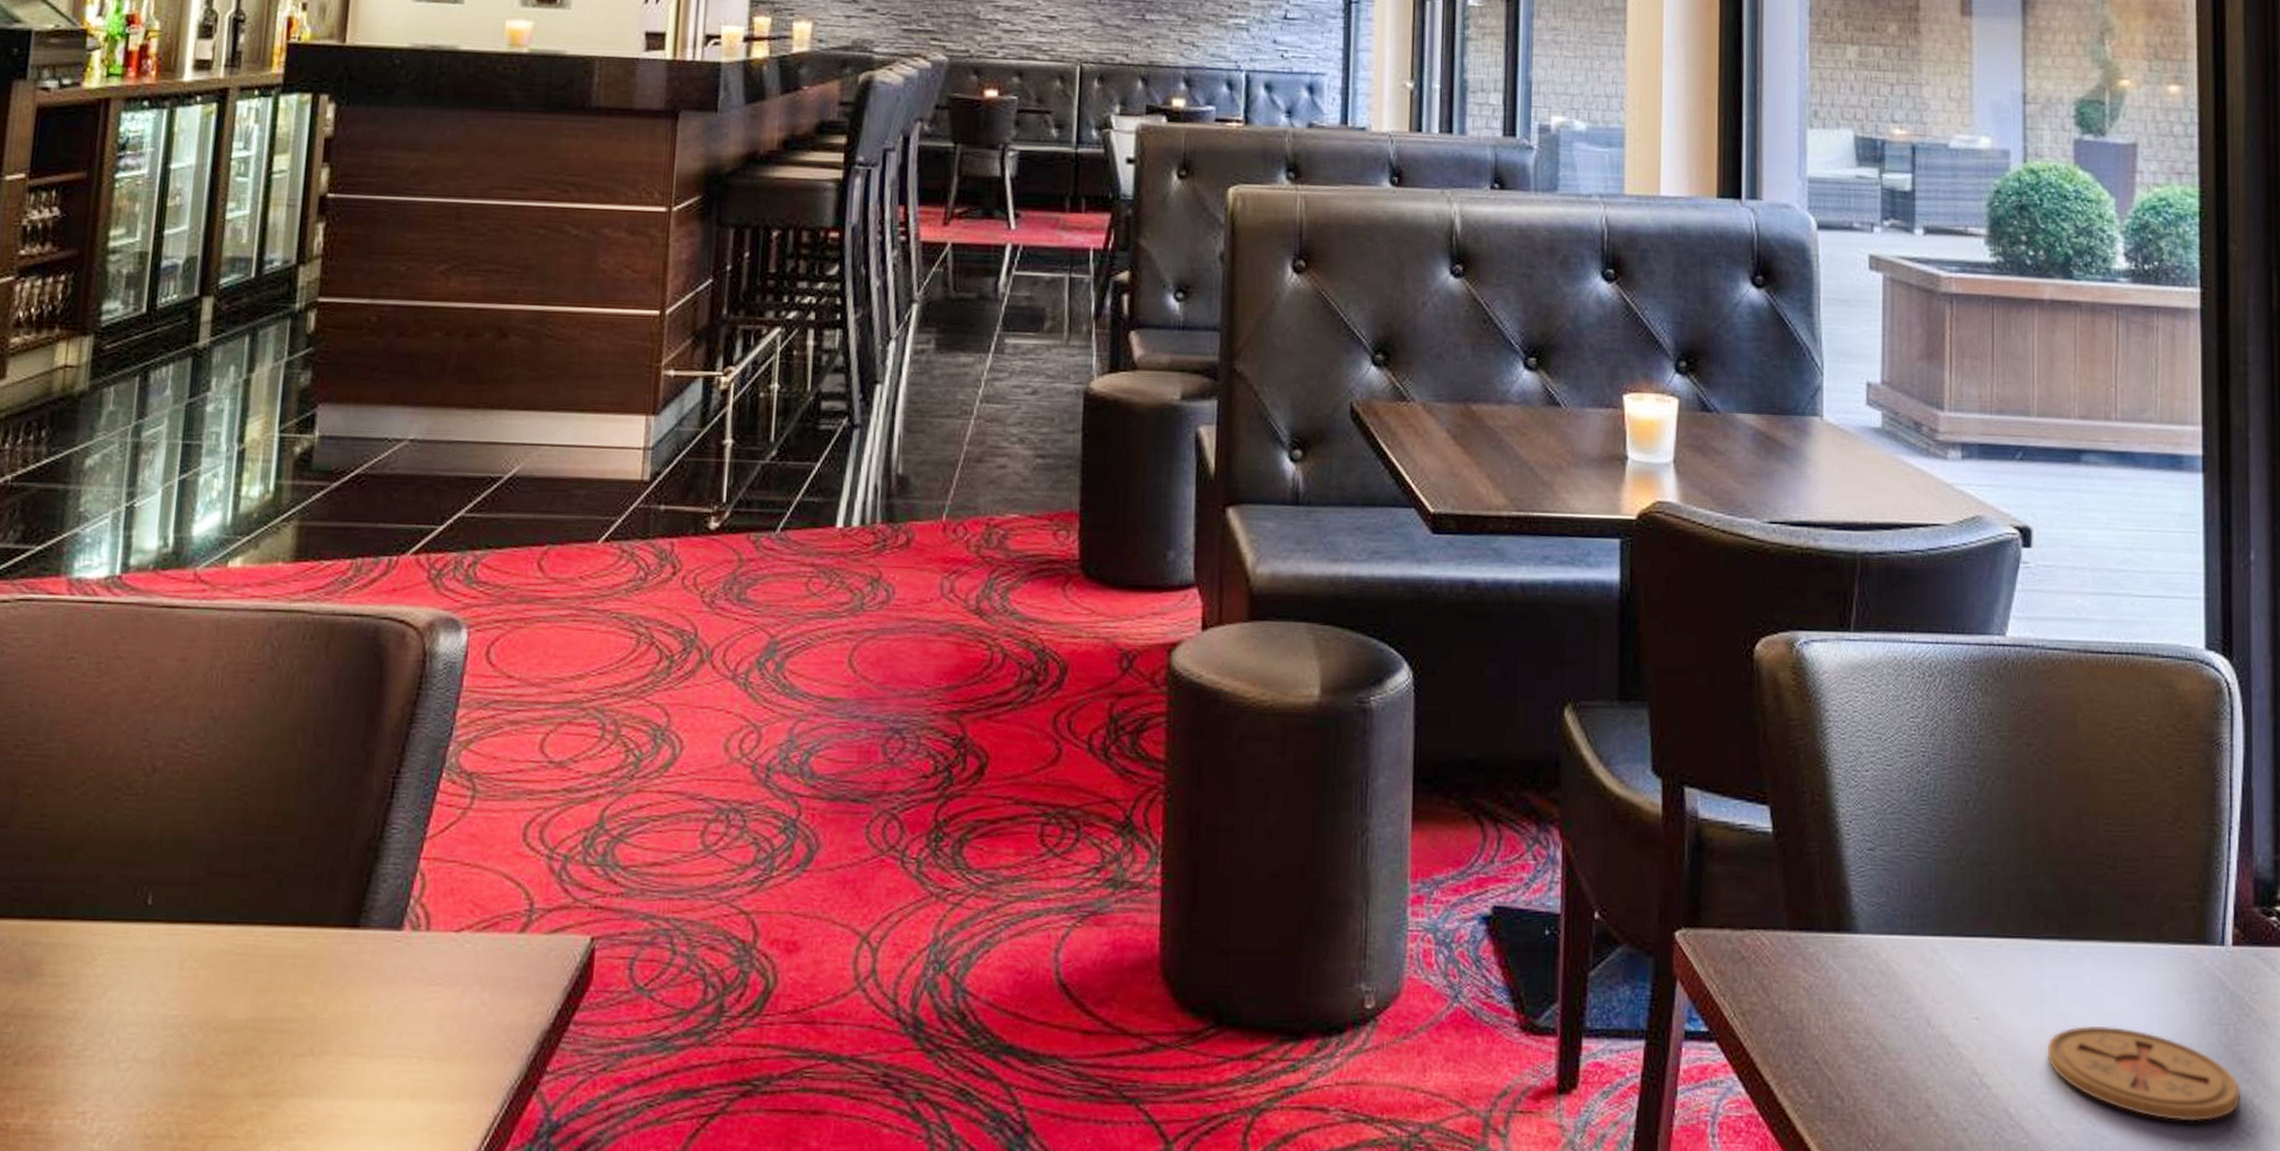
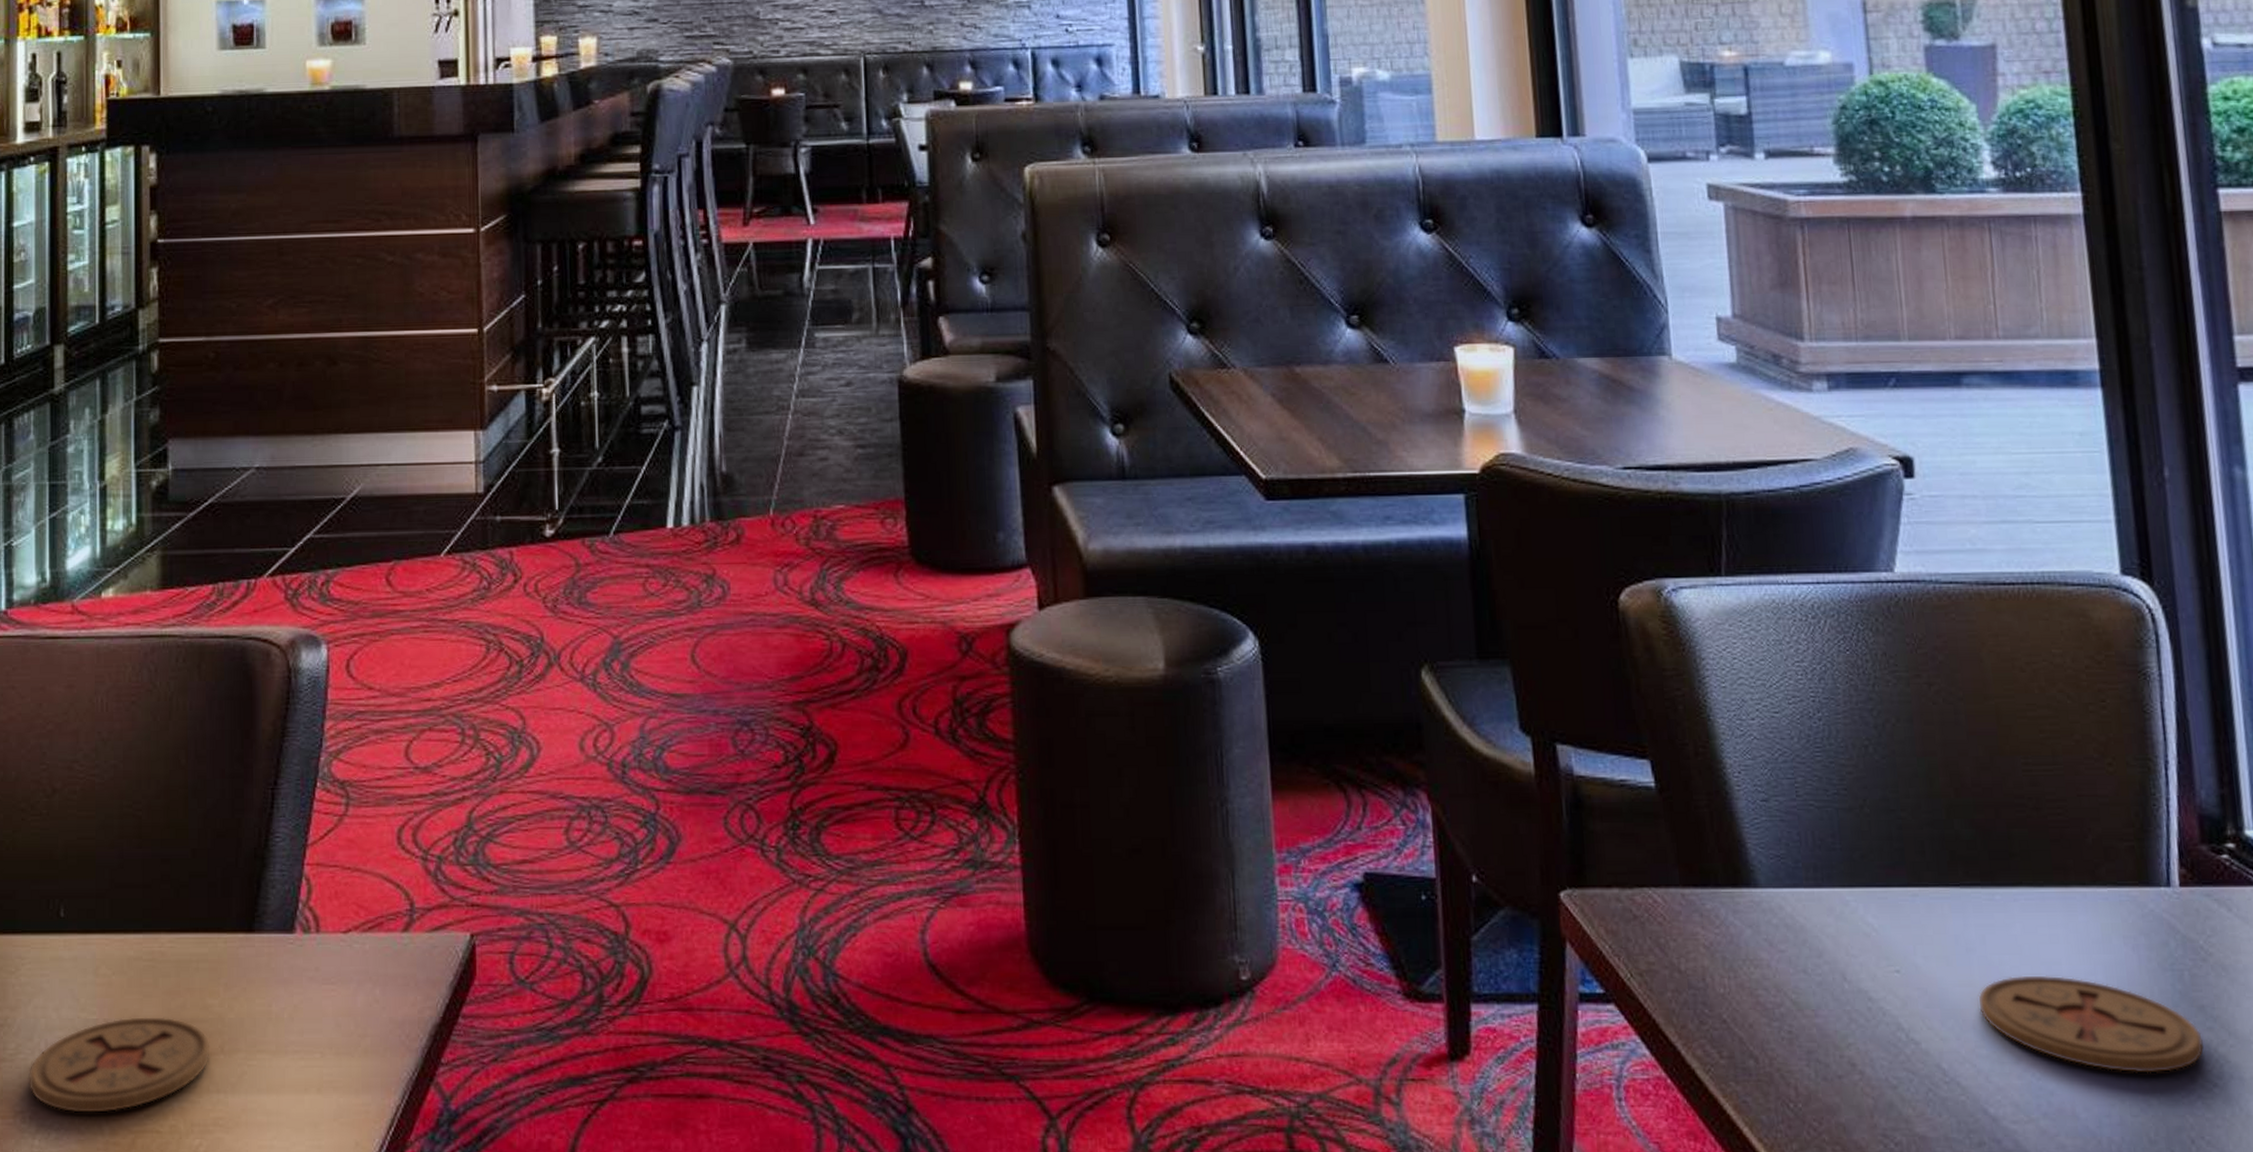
coaster: none [93,1014,300,1115] -> present [29,1017,210,1113]

